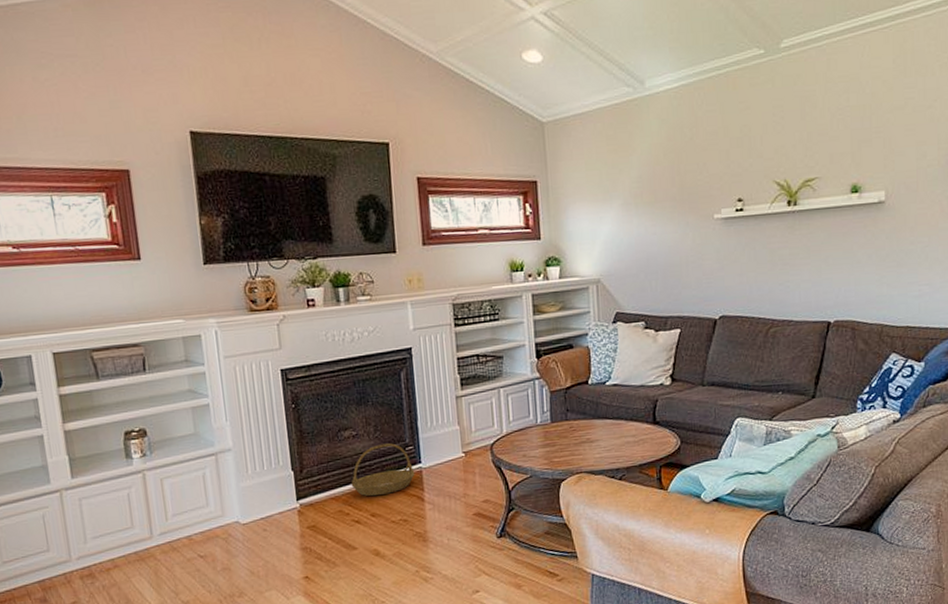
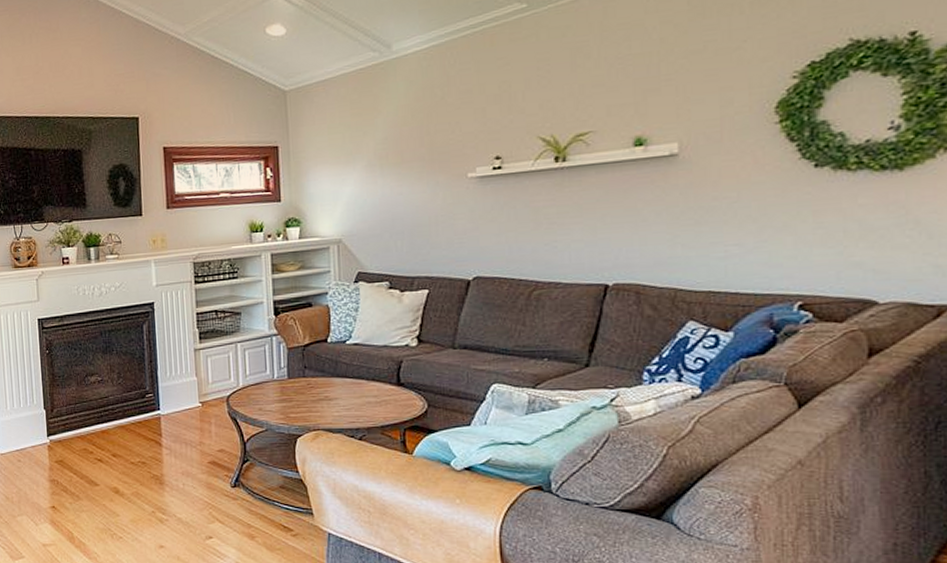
basket: present [351,443,415,497] -> none [95,390,154,438]

